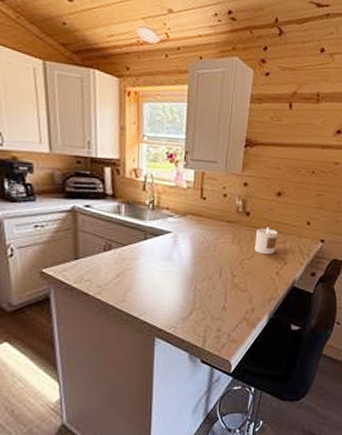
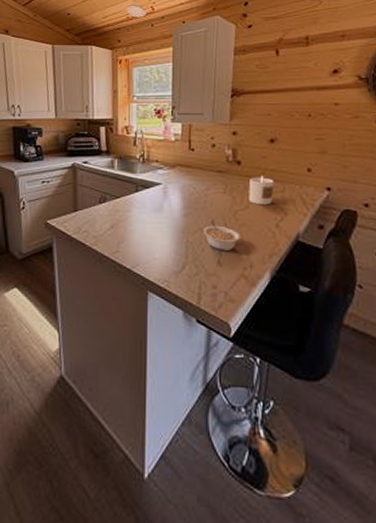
legume: none [210,269,245,298] -> present [202,221,240,252]

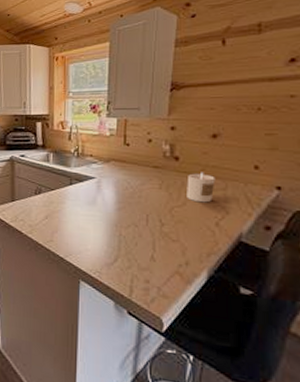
legume: present [202,221,240,252] -> none [136,216,176,248]

